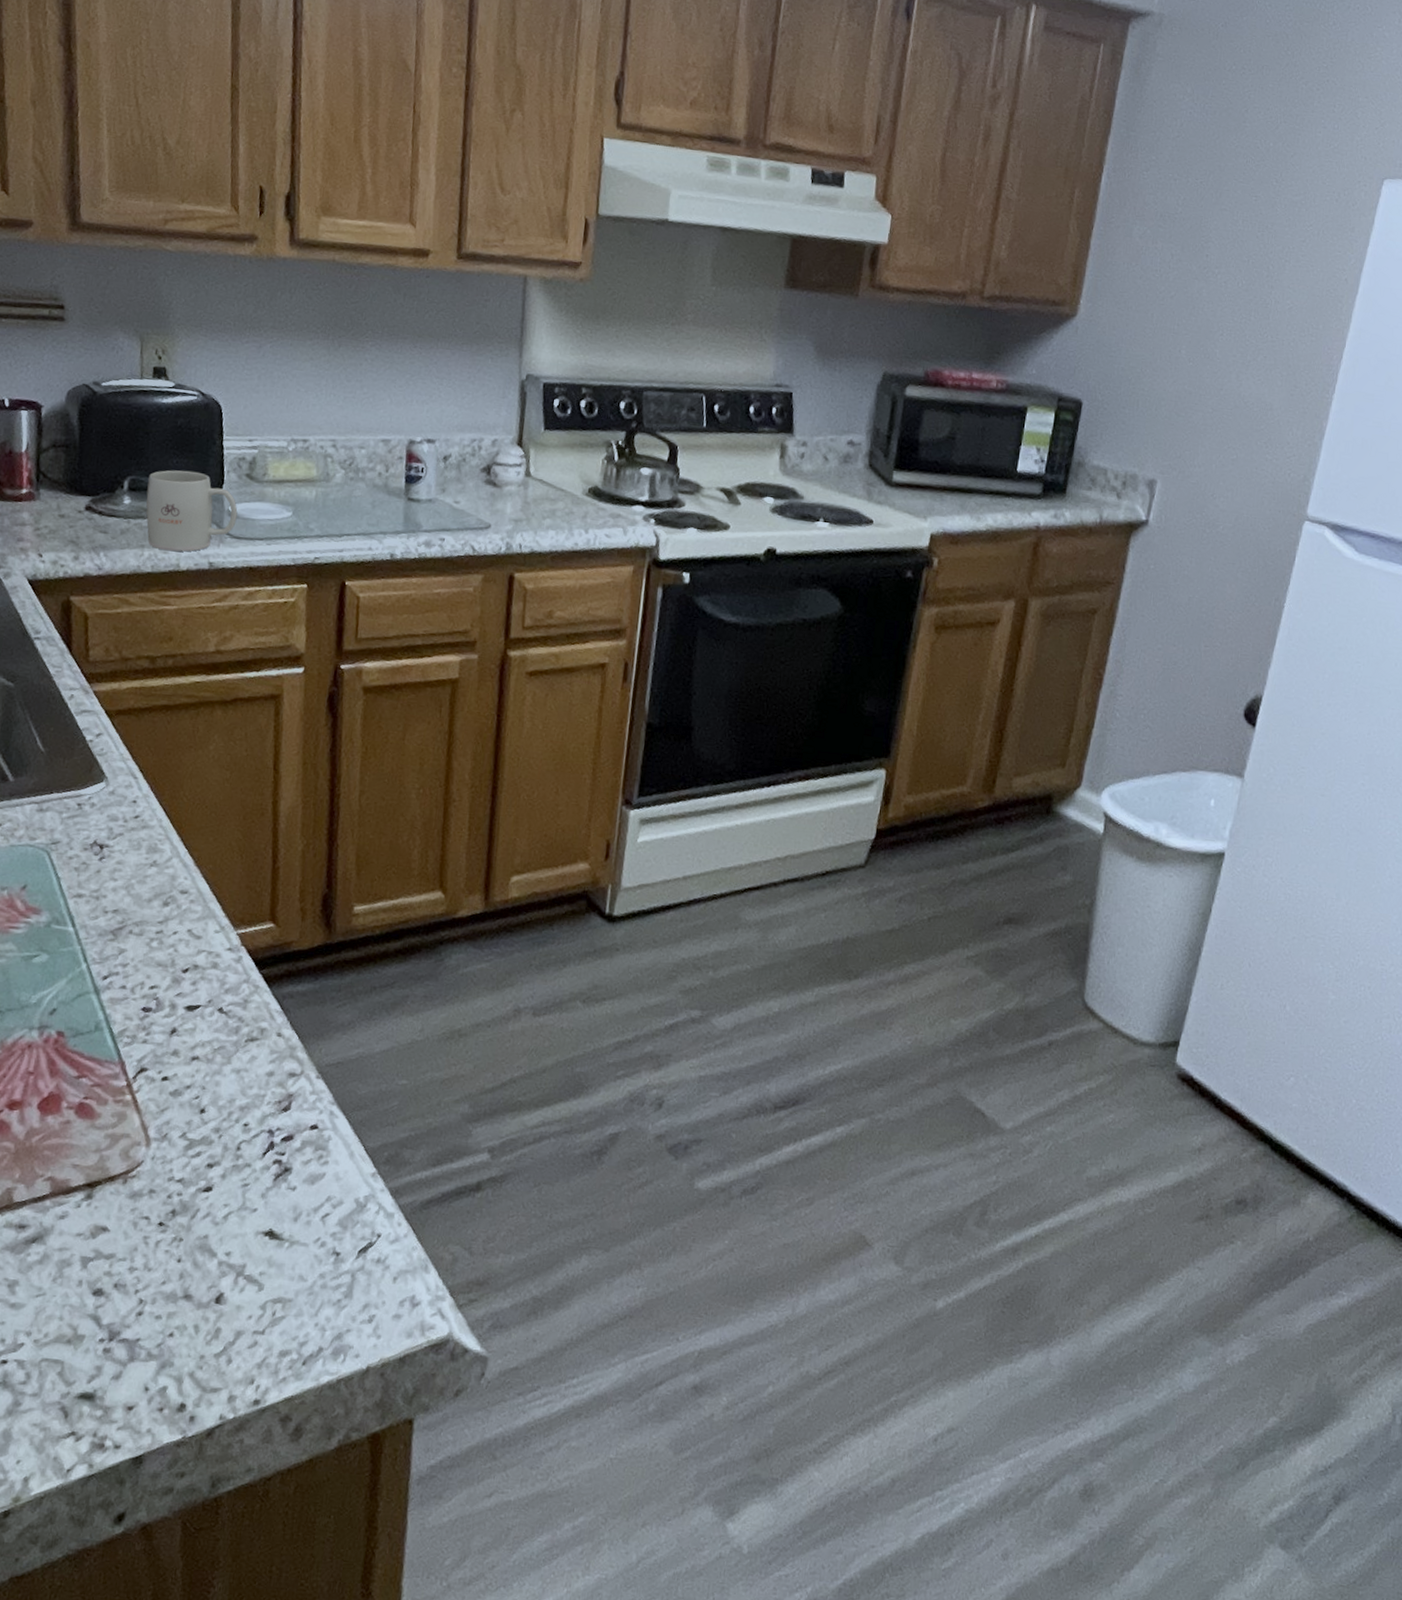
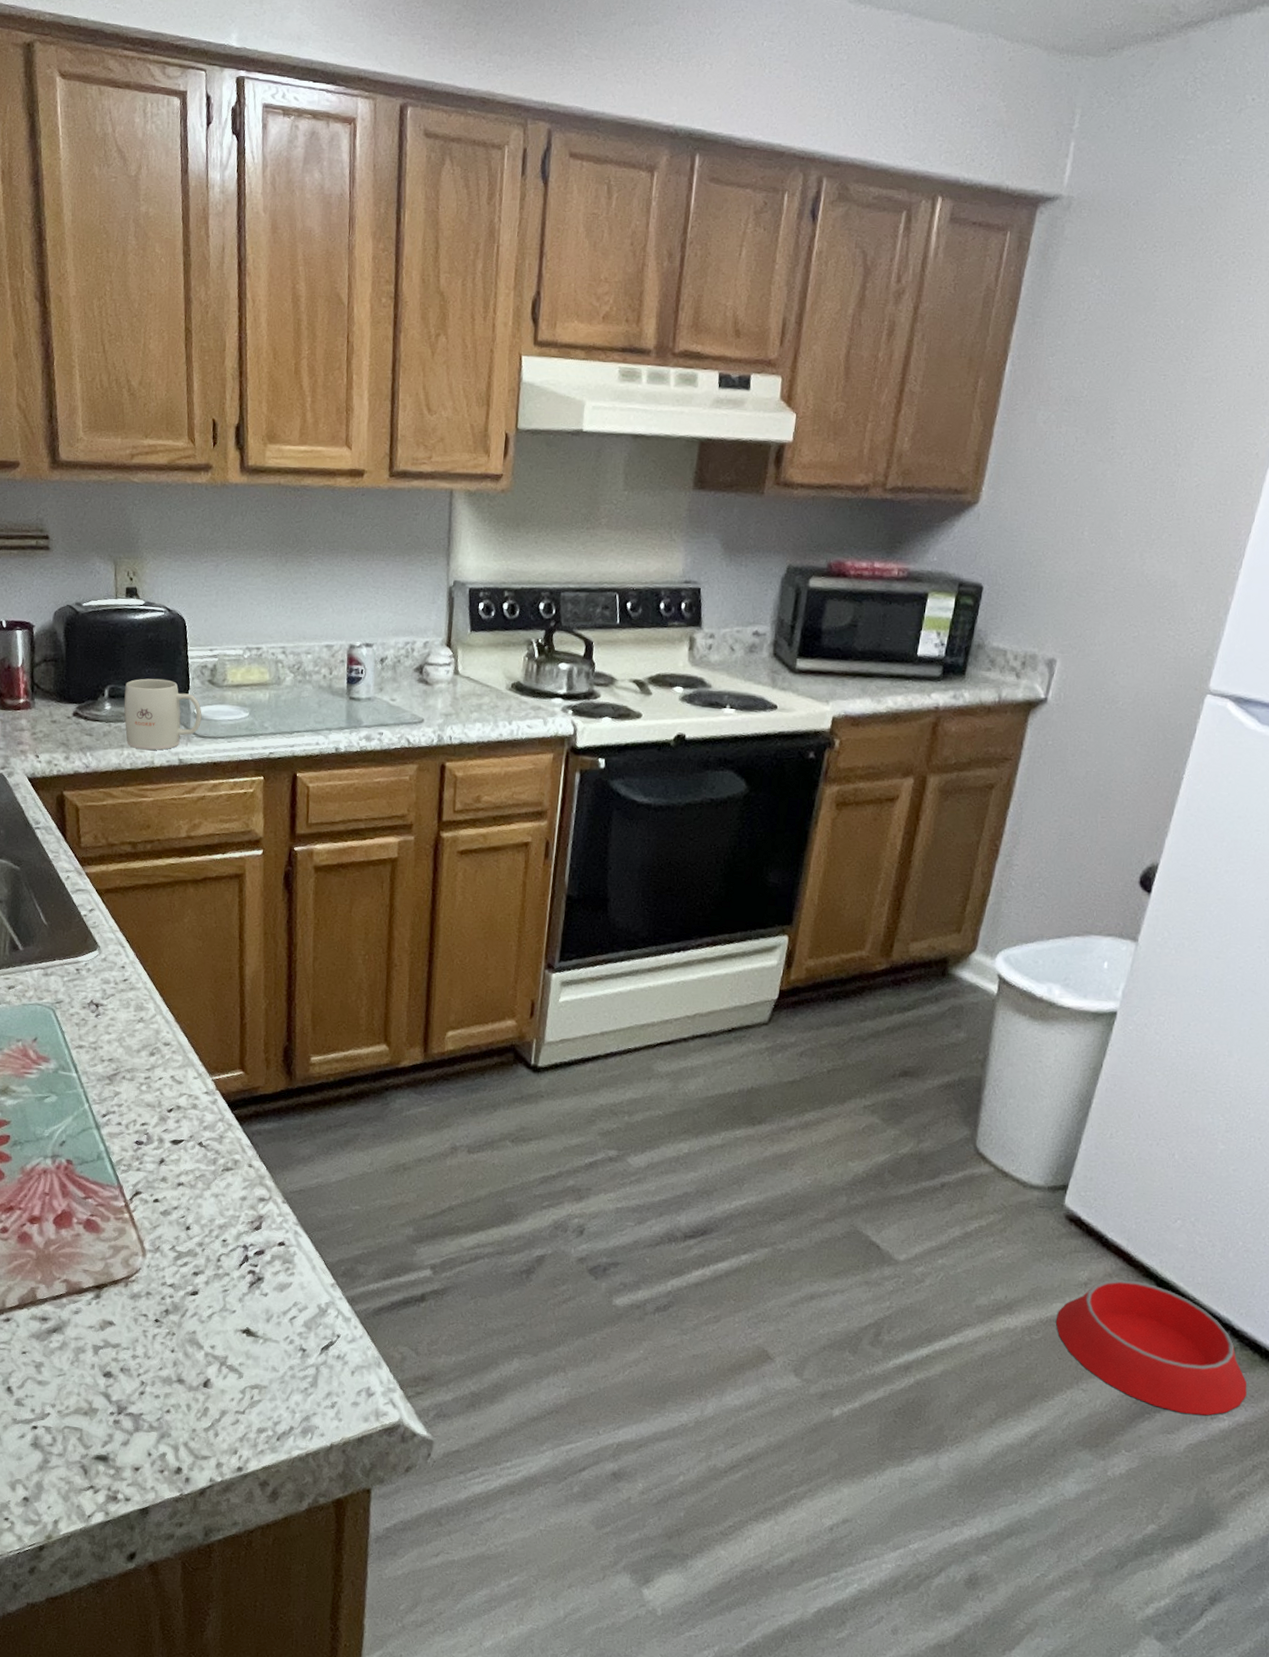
pet bowl: none [1170,1144,1365,1292] -> present [1056,1279,1247,1416]

